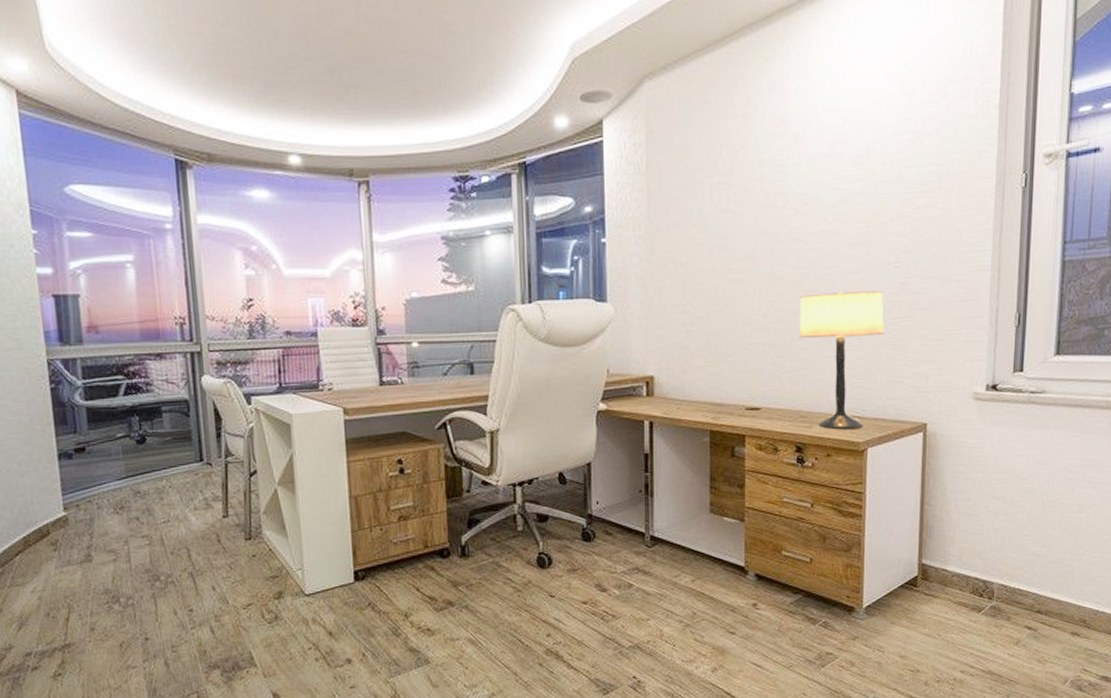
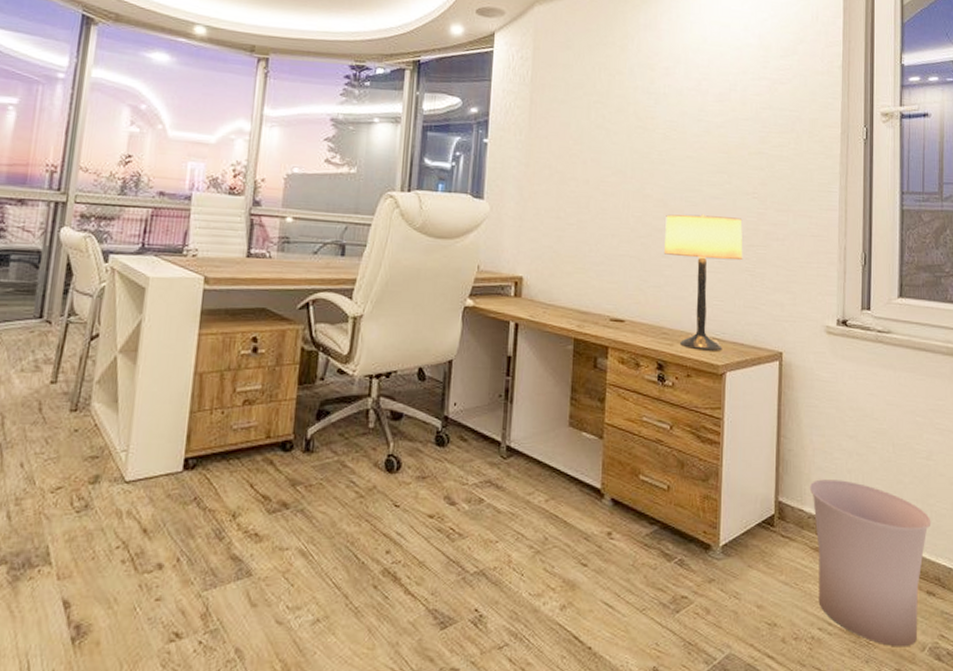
waste bin: none [953,539,1080,682] -> present [809,479,931,647]

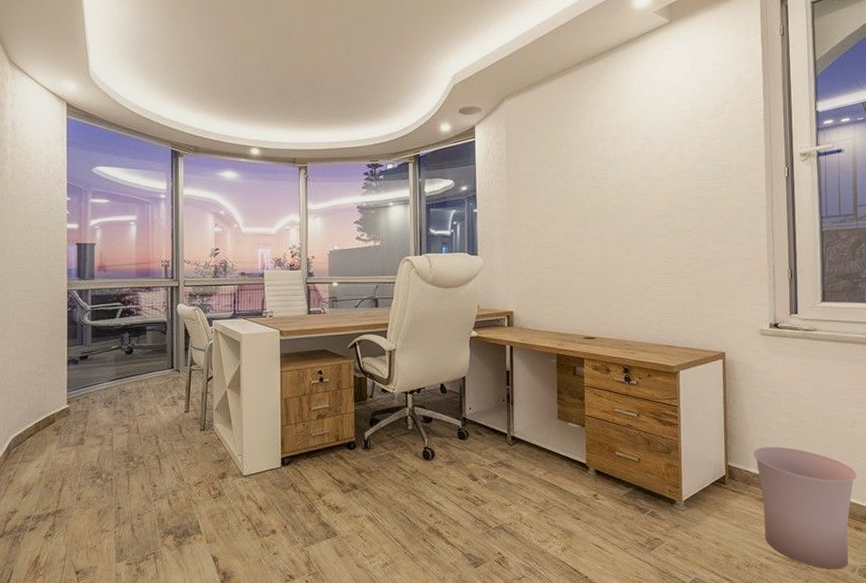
table lamp: present [663,214,743,351] -> none [622,250,688,356]

